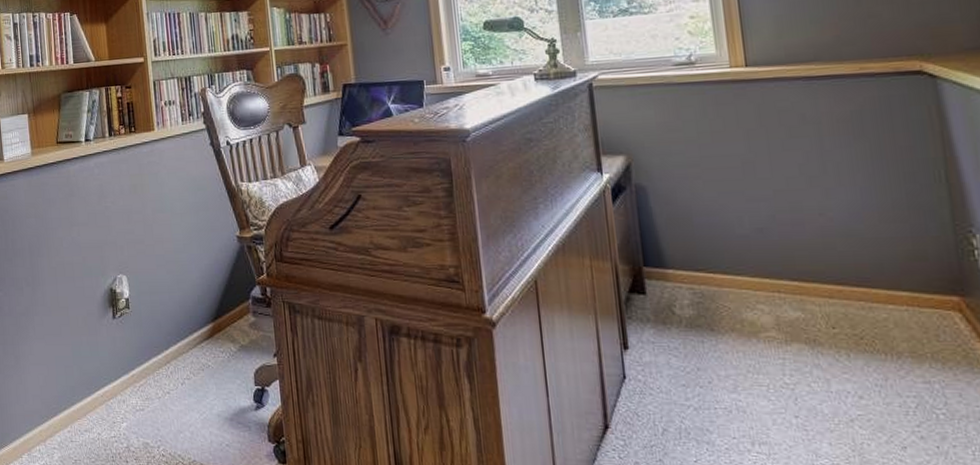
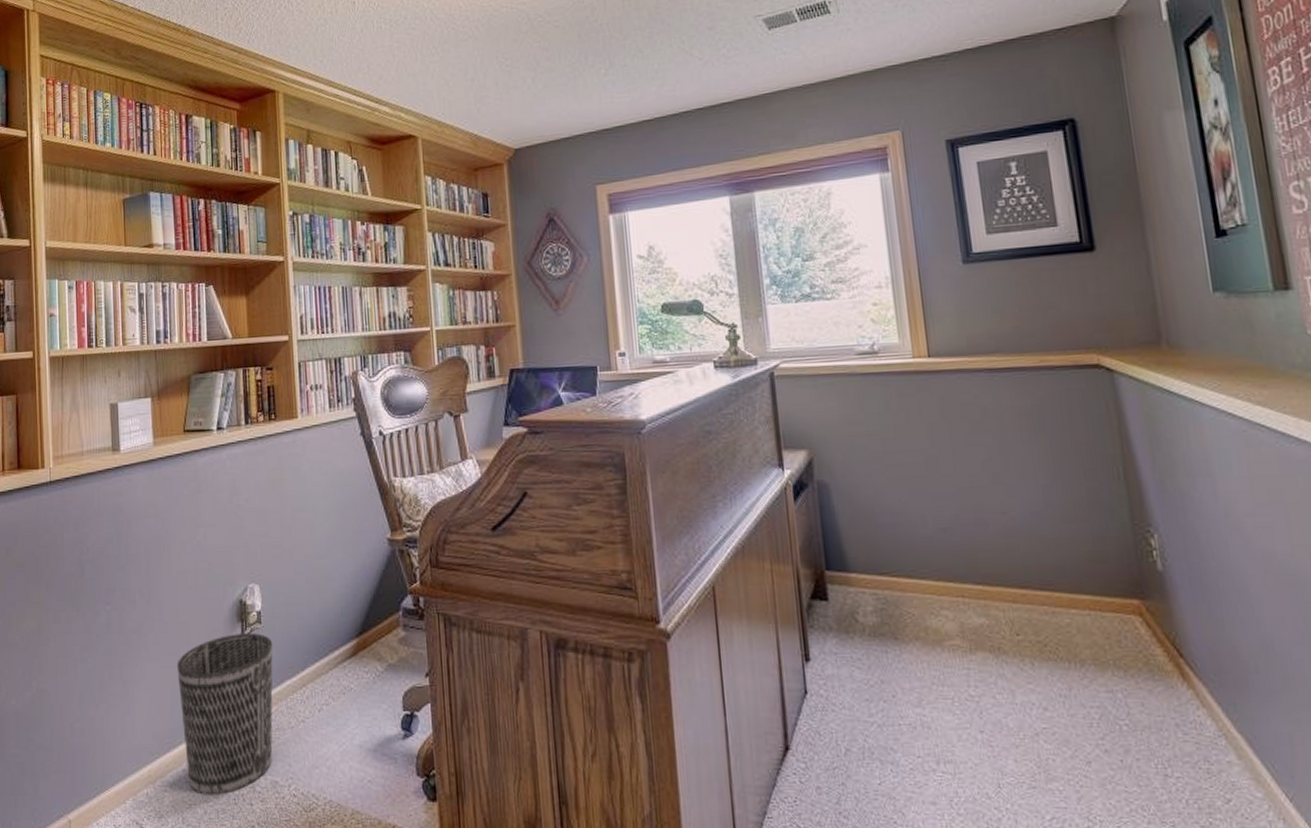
wastebasket: none [59,317,143,453] -> present [176,633,273,795]

